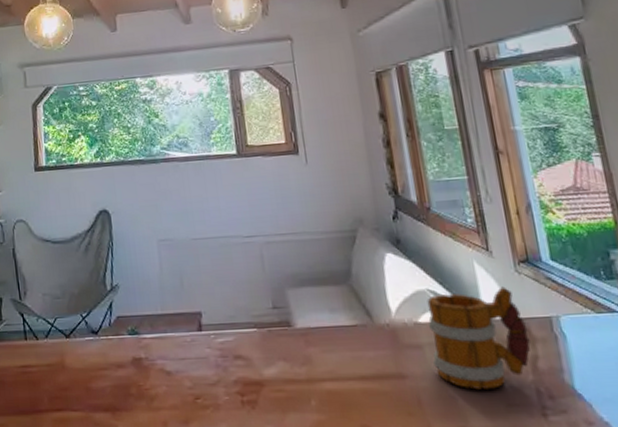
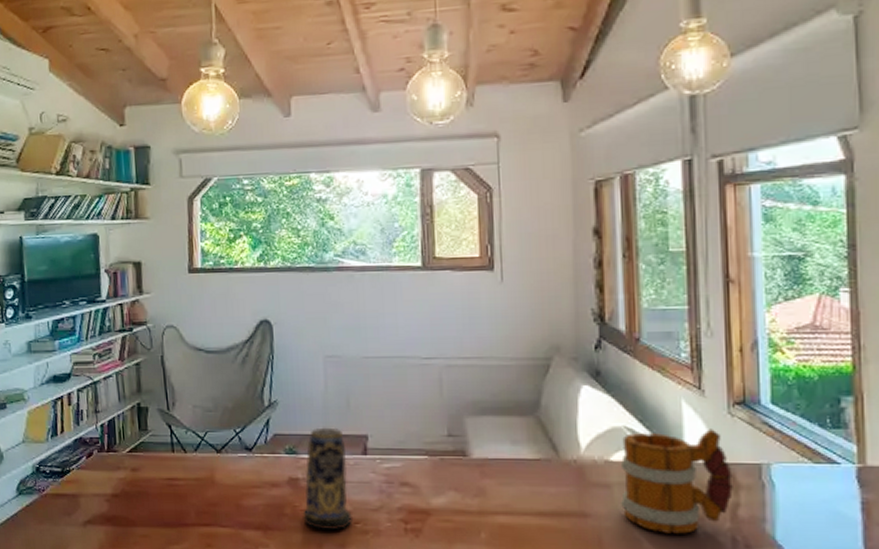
candle: none [147,306,193,407] -> present [303,427,352,530]

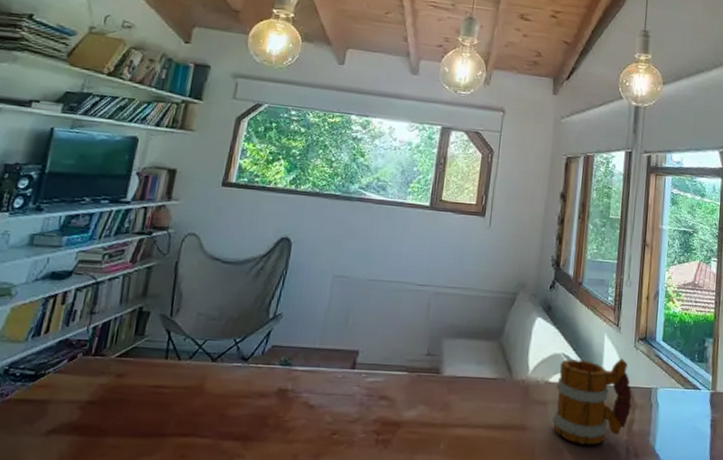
candle: present [303,427,352,530] -> none [284,341,337,440]

